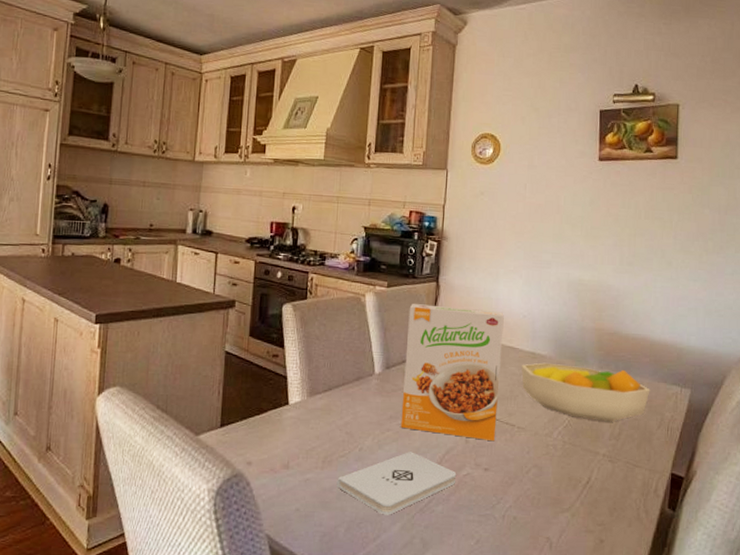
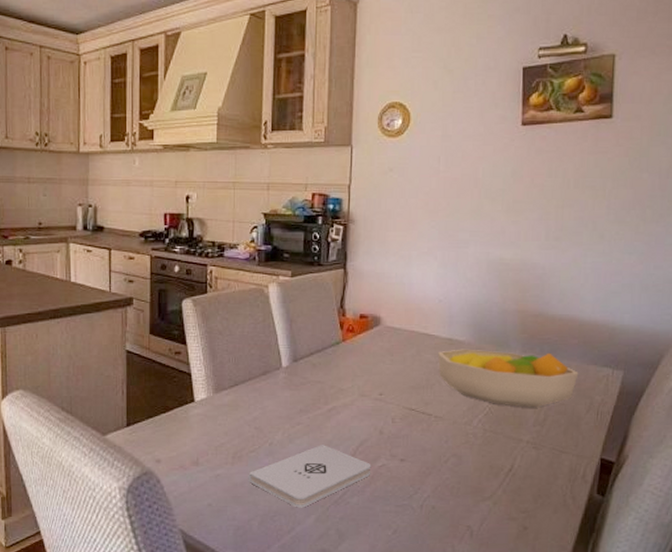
cereal box: present [400,304,504,442] -> none [311,293,418,432]

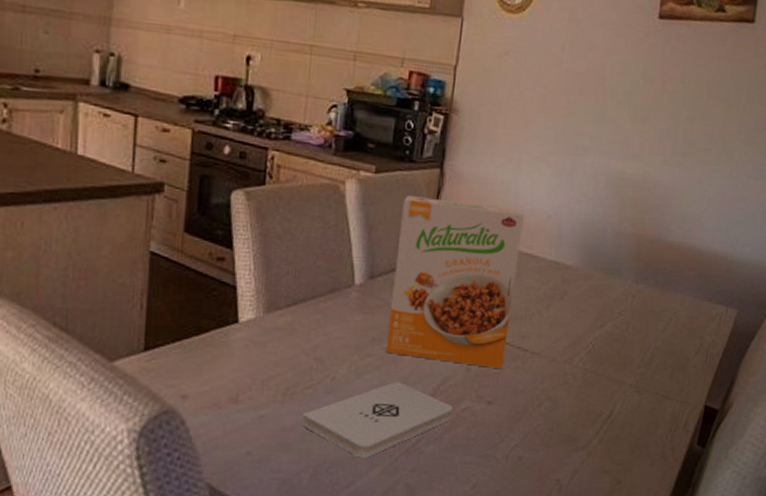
cereal box: none [311,293,418,432] -> present [385,196,524,370]
fruit bowl: present [437,349,579,408] -> none [540,274,692,347]

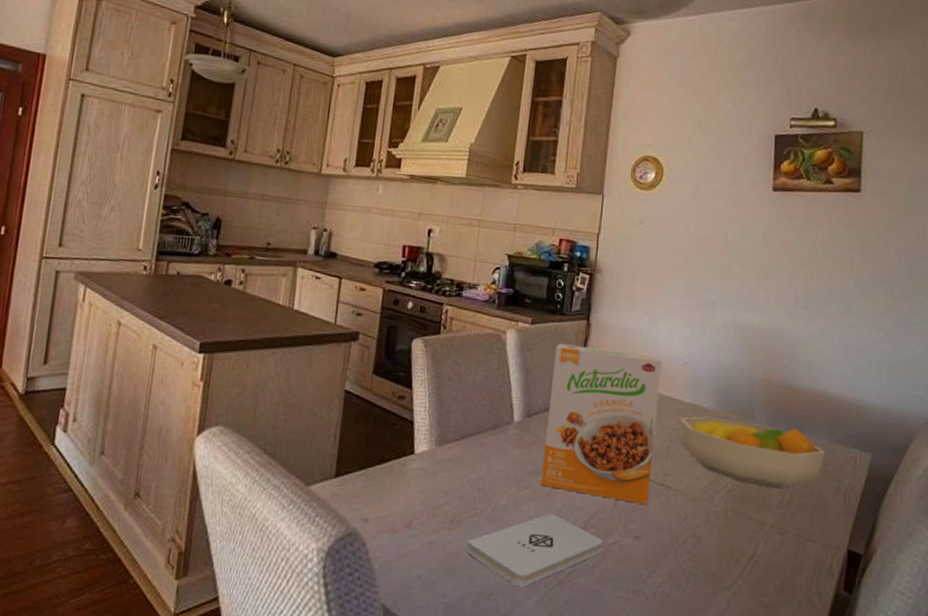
fruit bowl: none [540,274,692,347] -> present [679,416,826,488]

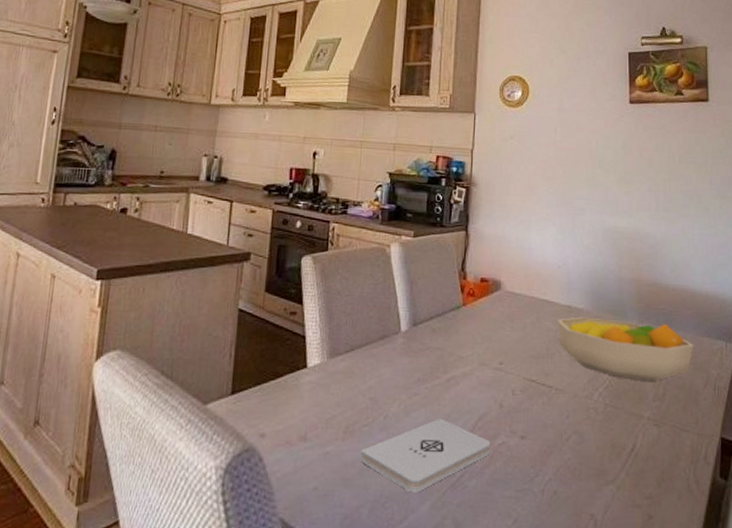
cereal box: present [541,344,662,506] -> none [429,255,537,406]

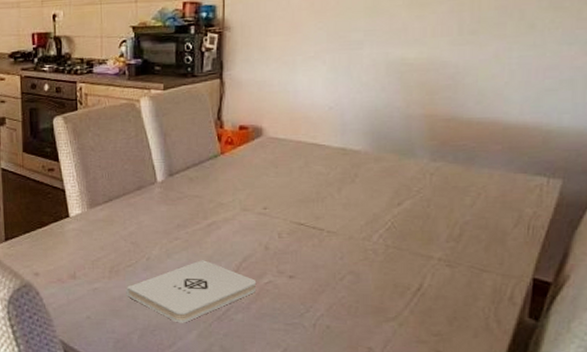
fruit bowl: present [557,317,694,381] -> none [328,158,503,222]

